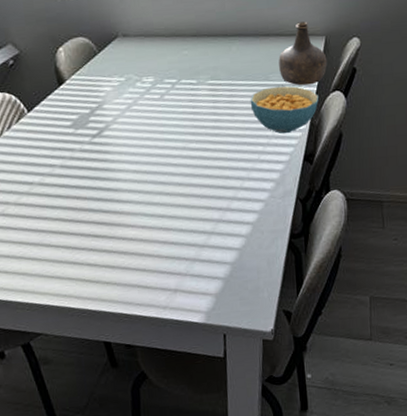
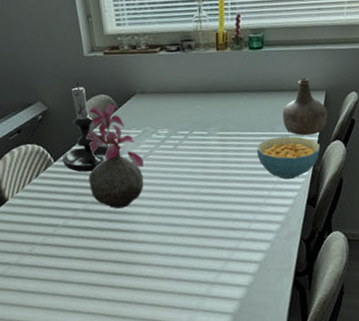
candle holder: none [36,23,88,125] -> present [62,82,109,172]
vase: none [63,47,128,165] -> present [86,103,144,209]

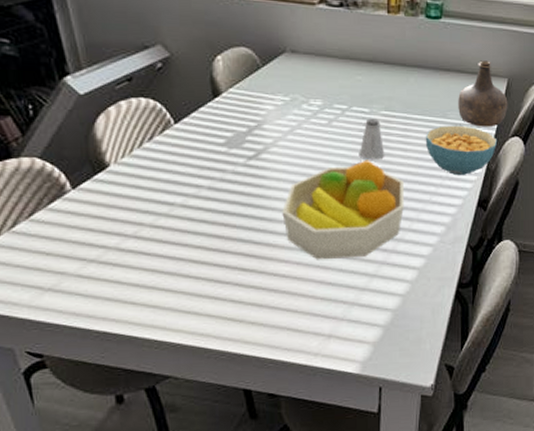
candle holder: present [62,82,109,172] -> none [185,27,246,141]
vase: present [86,103,144,209] -> none [218,59,289,190]
fruit bowl: none [142,174,243,262] -> present [282,160,404,260]
saltshaker: none [201,139,224,174] -> present [359,118,385,160]

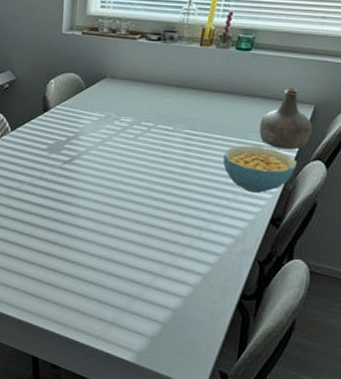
fruit bowl: present [282,160,404,260] -> none [85,171,198,257]
saltshaker: present [359,118,385,160] -> none [158,135,184,172]

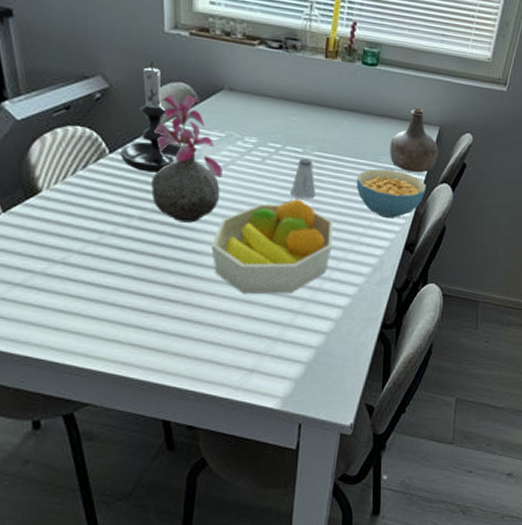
candle holder: none [19,57,67,147] -> present [120,62,181,173]
vase: none [40,83,100,190] -> present [151,94,222,223]
fruit bowl: none [85,171,198,257] -> present [211,198,333,295]
saltshaker: none [158,135,184,172] -> present [290,158,316,199]

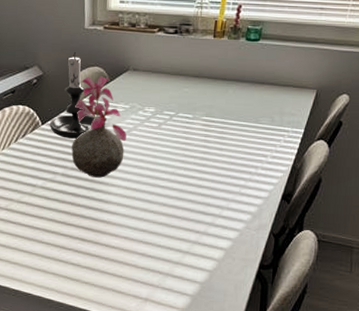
fruit bowl: present [211,198,333,295] -> none [116,156,218,237]
saltshaker: present [290,158,316,199] -> none [181,123,204,157]
cereal bowl: present [356,169,427,219] -> none [238,129,304,173]
bottle: present [390,108,439,173] -> none [269,75,316,132]

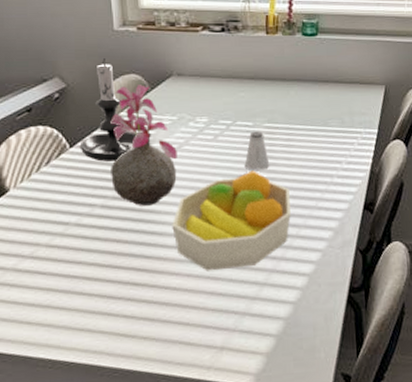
fruit bowl: none [116,156,218,237] -> present [172,170,291,271]
saltshaker: none [181,123,204,157] -> present [244,131,270,170]

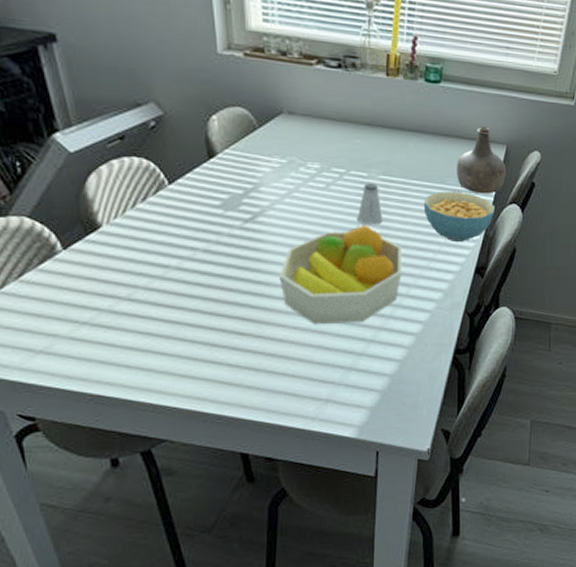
candle holder: present [79,58,137,162] -> none [179,86,243,203]
vase: present [110,85,177,206] -> none [214,120,286,254]
cereal bowl: none [308,132,380,181] -> present [423,191,496,243]
bottle: none [338,70,387,133] -> present [457,126,506,194]

